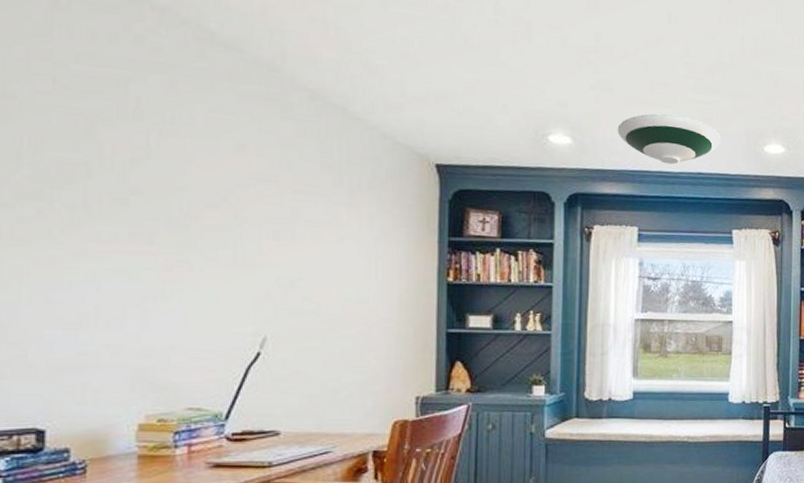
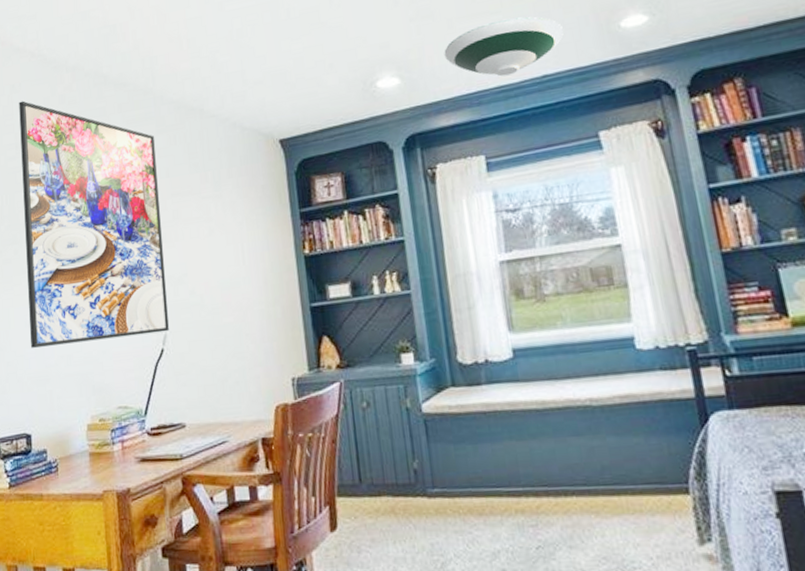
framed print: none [56,23,276,335] -> present [19,100,169,348]

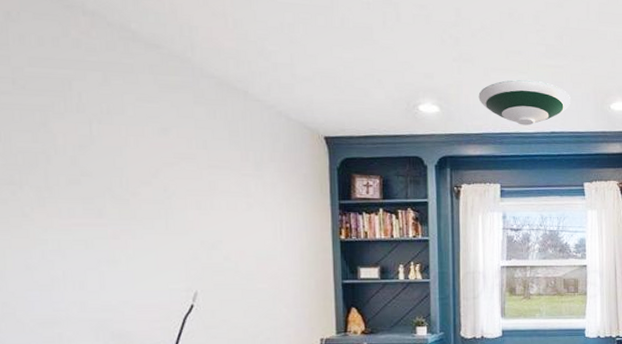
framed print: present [19,100,169,348] -> none [17,32,200,291]

